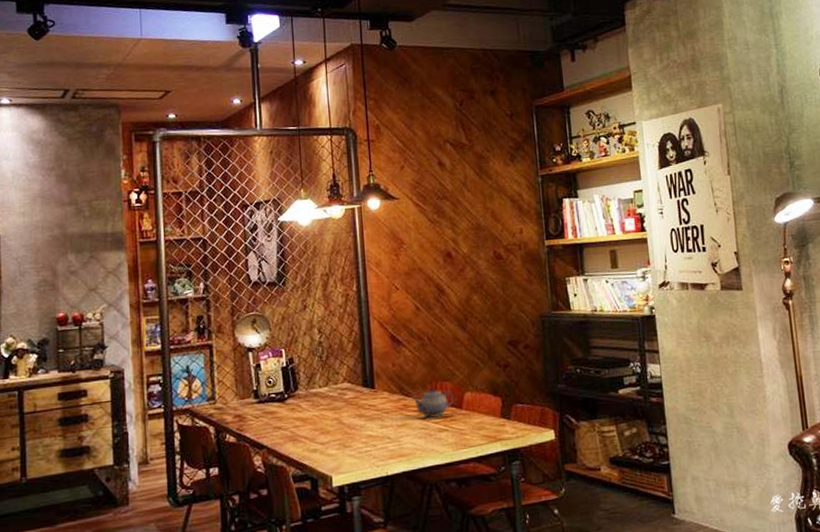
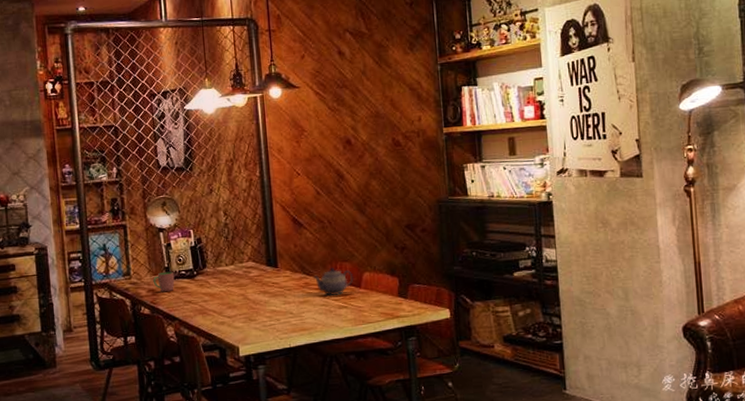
cup: none [240,394,264,417] -> present [153,271,175,292]

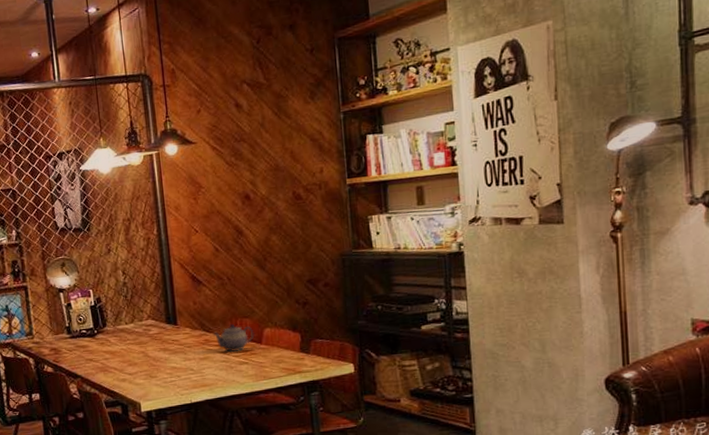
cup: present [153,271,175,292] -> none [55,330,76,350]

